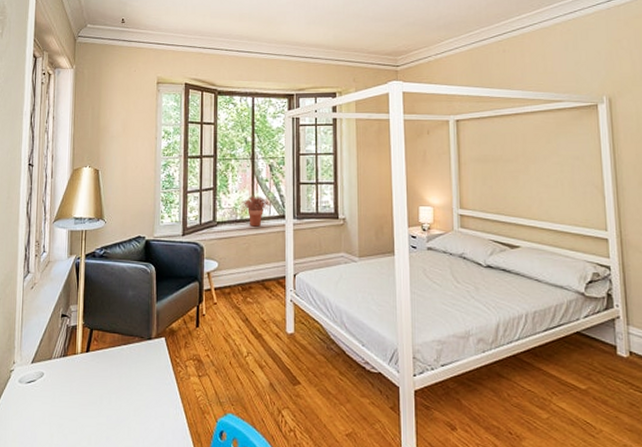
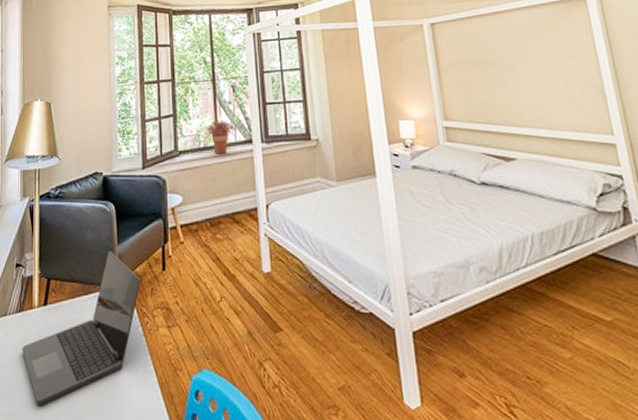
laptop: none [65,307,176,439] -> present [22,250,141,406]

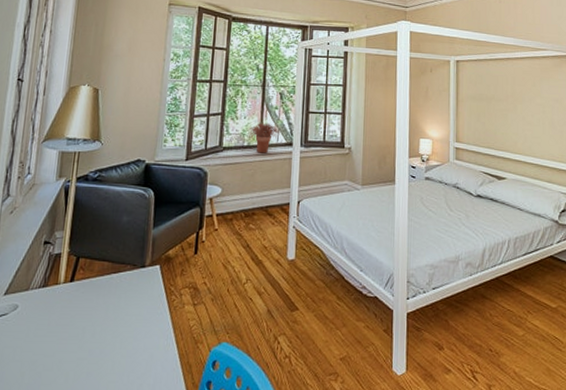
laptop: present [22,250,141,406] -> none [42,233,172,376]

